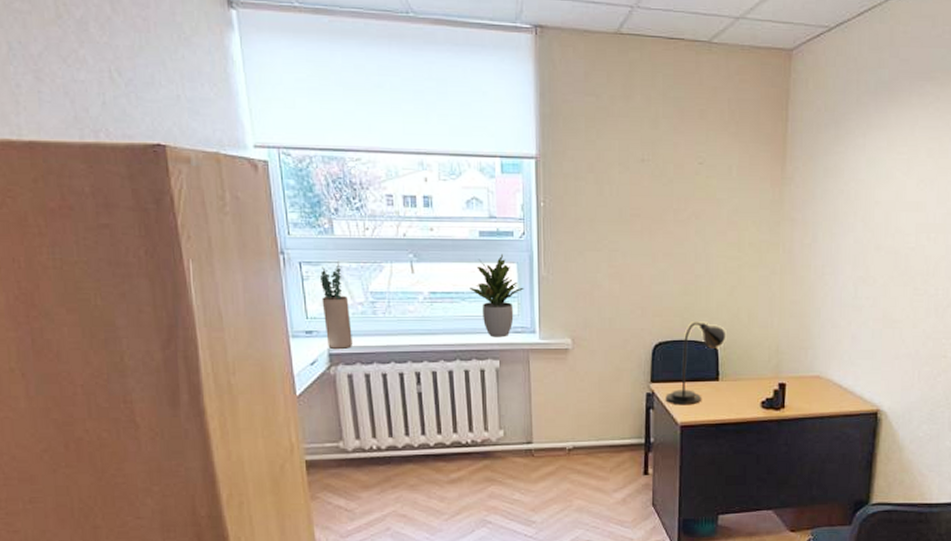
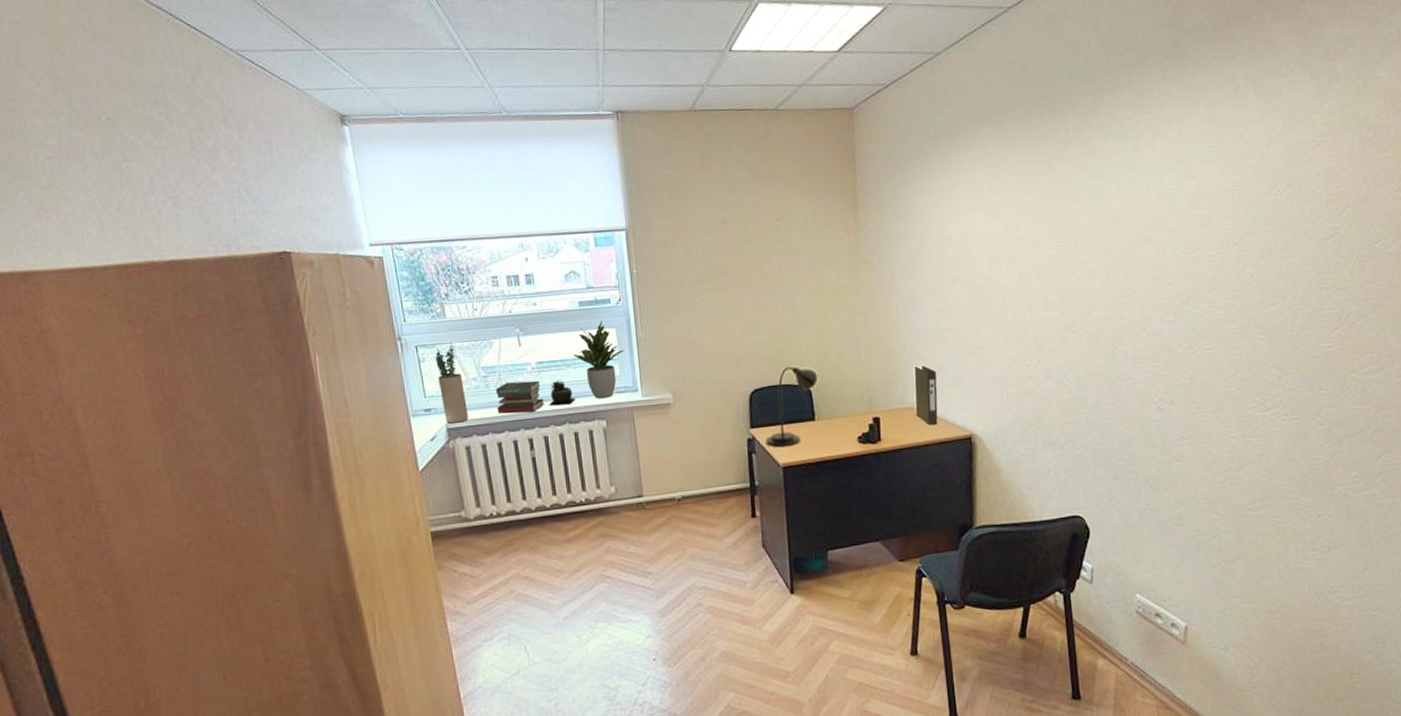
books: none [383,311,434,344] -> present [496,380,544,414]
succulent plant: none [440,313,468,340] -> present [549,380,575,406]
binder: none [823,334,849,397] -> present [914,365,938,426]

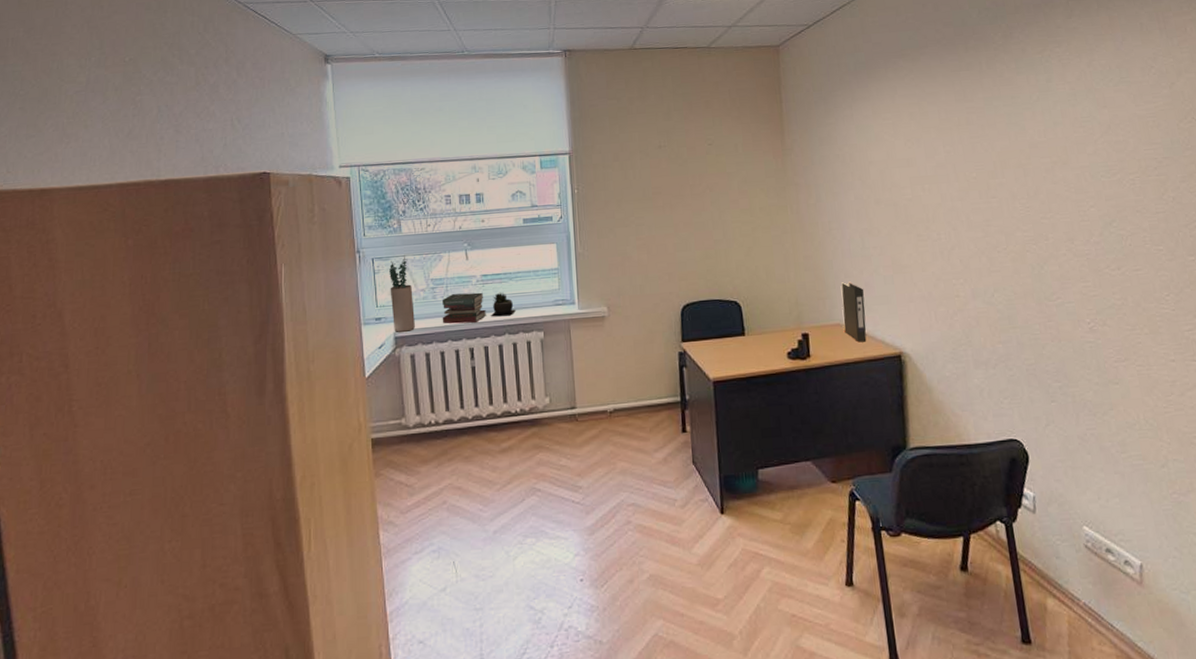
potted plant: present [573,320,624,399] -> none [516,236,563,311]
desk lamp: present [765,366,818,448] -> none [696,282,748,362]

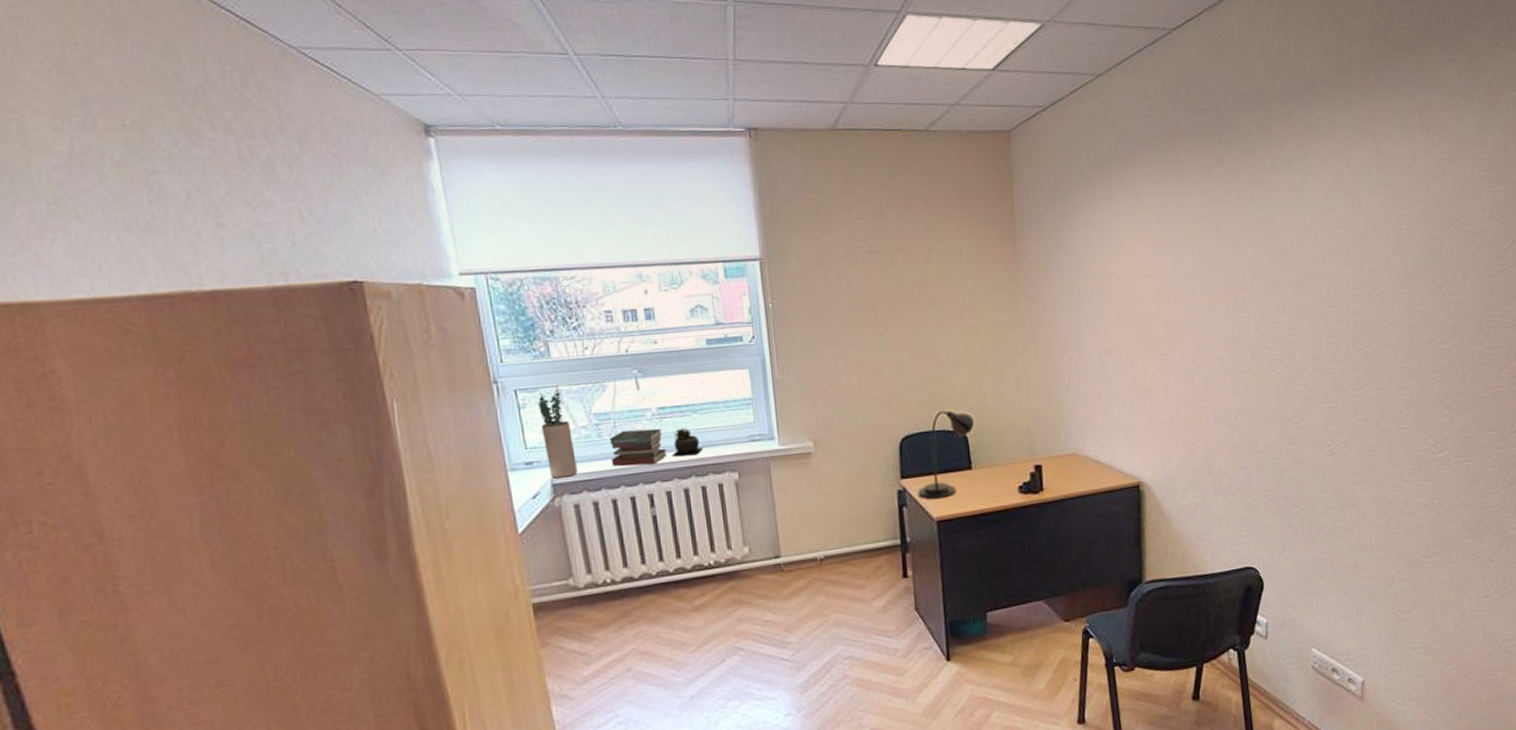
desk lamp: none [696,282,748,362] -> present [918,410,975,500]
binder: present [841,283,867,343] -> none [1078,408,1104,473]

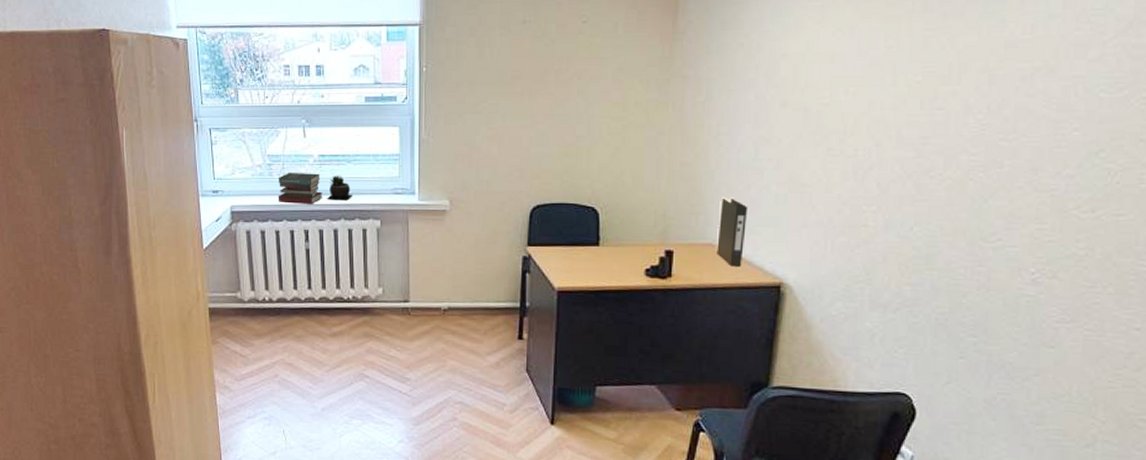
vase: present [538,385,577,479] -> none [227,128,251,207]
desk lamp: present [918,410,975,500] -> none [542,184,608,270]
binder: none [1078,408,1104,473] -> present [717,198,747,267]

